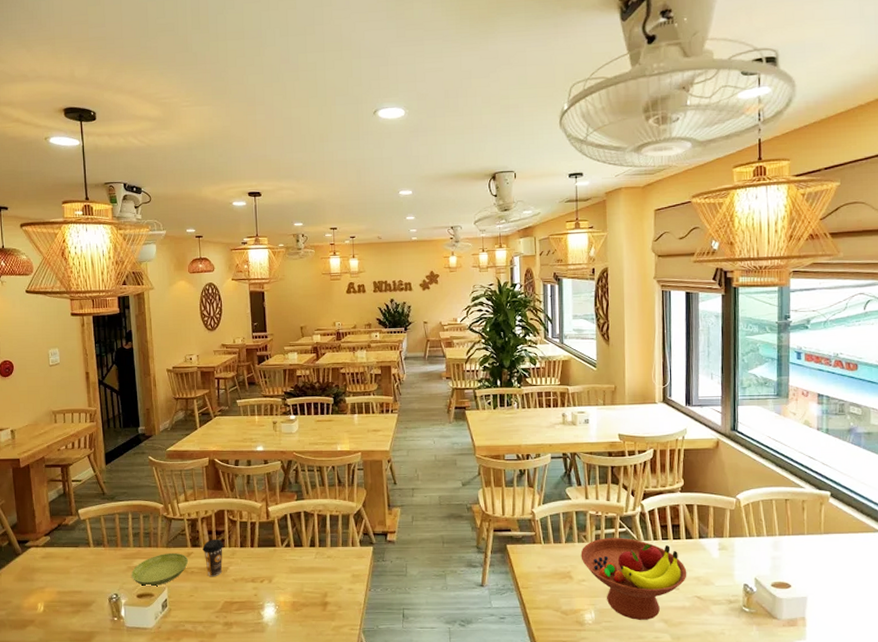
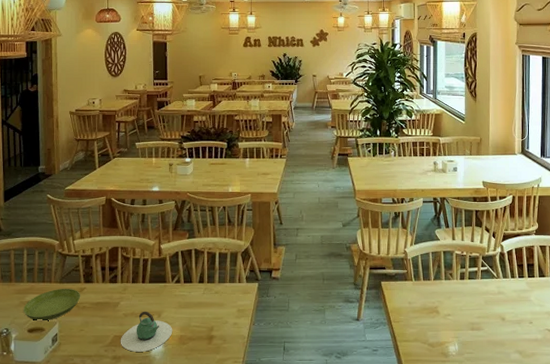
coffee cup: present [202,539,224,576] -> none [95,275,116,311]
teapot: none [231,576,285,618] -> present [120,311,173,352]
fruit bowl: present [580,538,687,620] -> none [447,276,540,351]

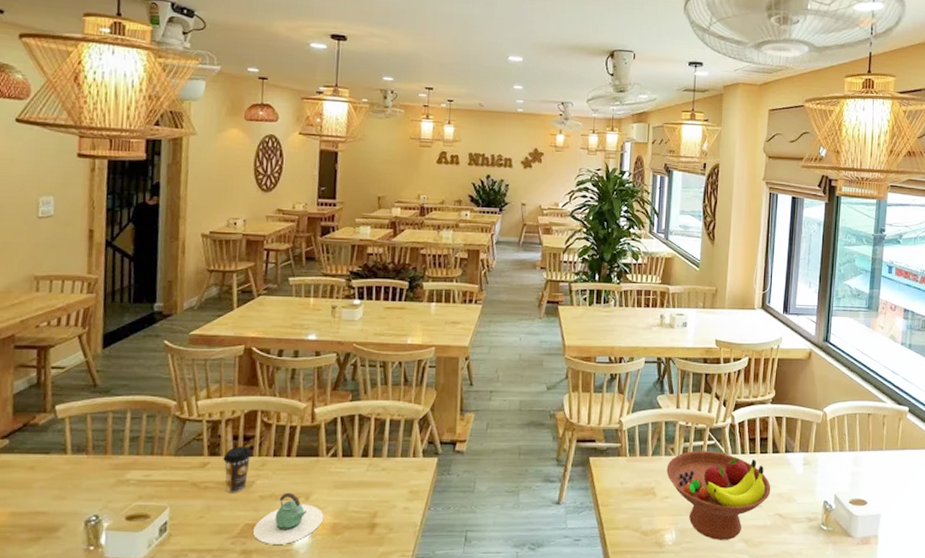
saucer: present [23,288,81,321] -> none [121,462,203,506]
coffee cup: none [95,275,116,311] -> present [223,446,252,492]
fruit bowl: none [447,276,540,351] -> present [666,451,771,540]

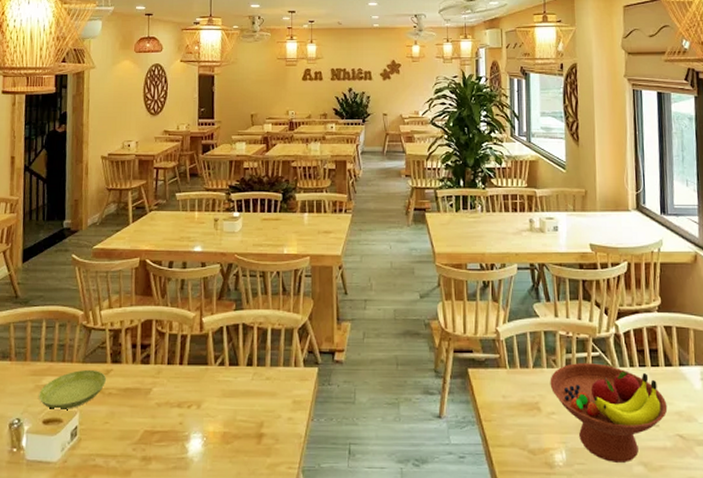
saucer: none [121,462,203,506] -> present [39,369,107,411]
coffee cup: present [223,446,252,492] -> none [124,354,149,399]
teapot: present [252,492,324,544] -> none [151,400,215,452]

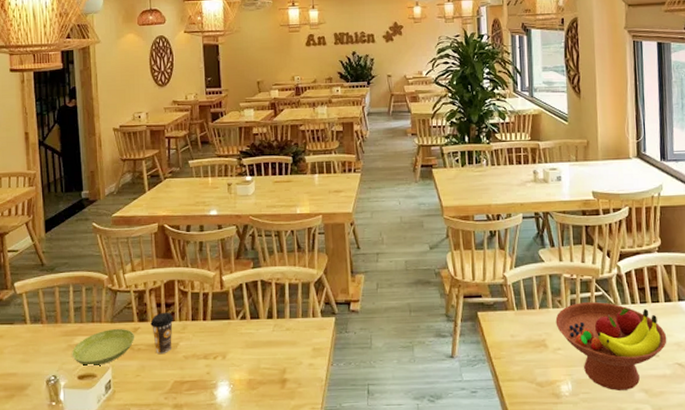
coffee cup: none [124,354,149,399] -> present [150,312,174,354]

